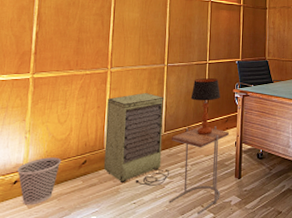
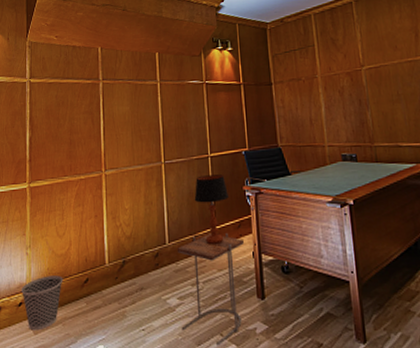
storage cabinet: present [103,93,169,186] -> none [105,197,179,309]

